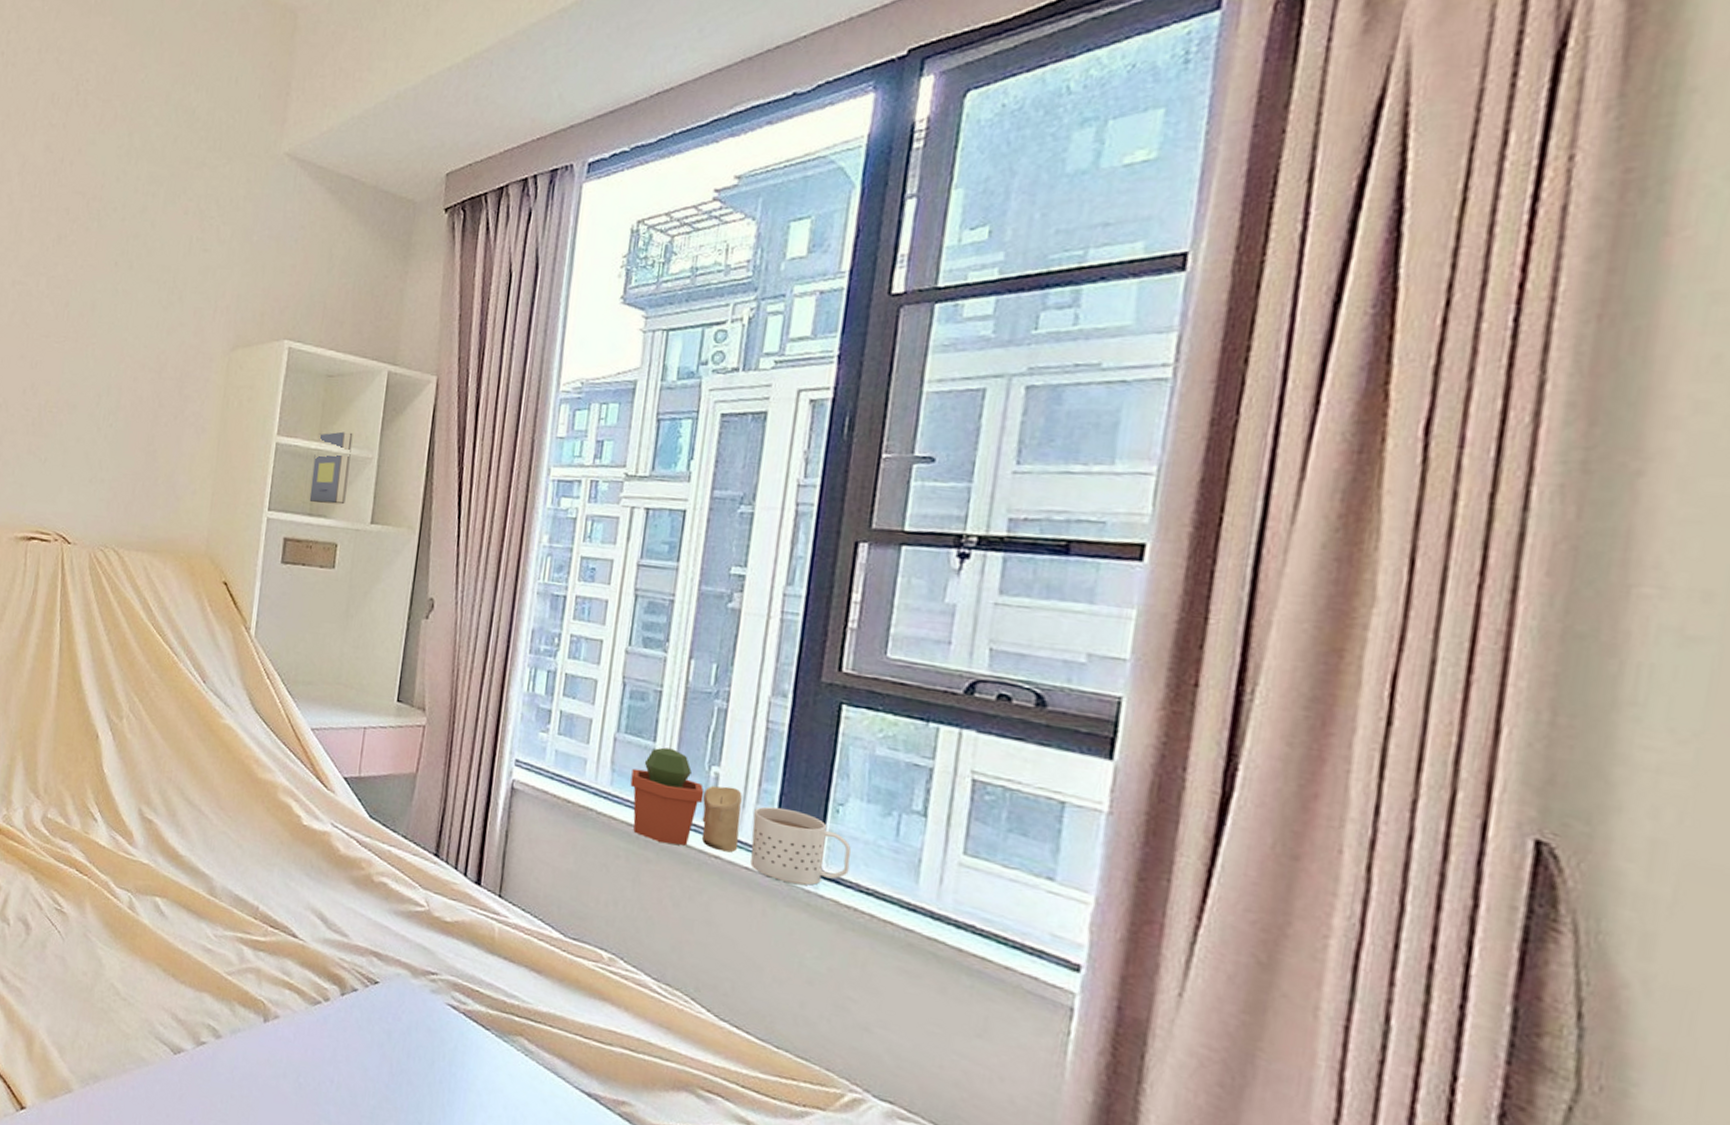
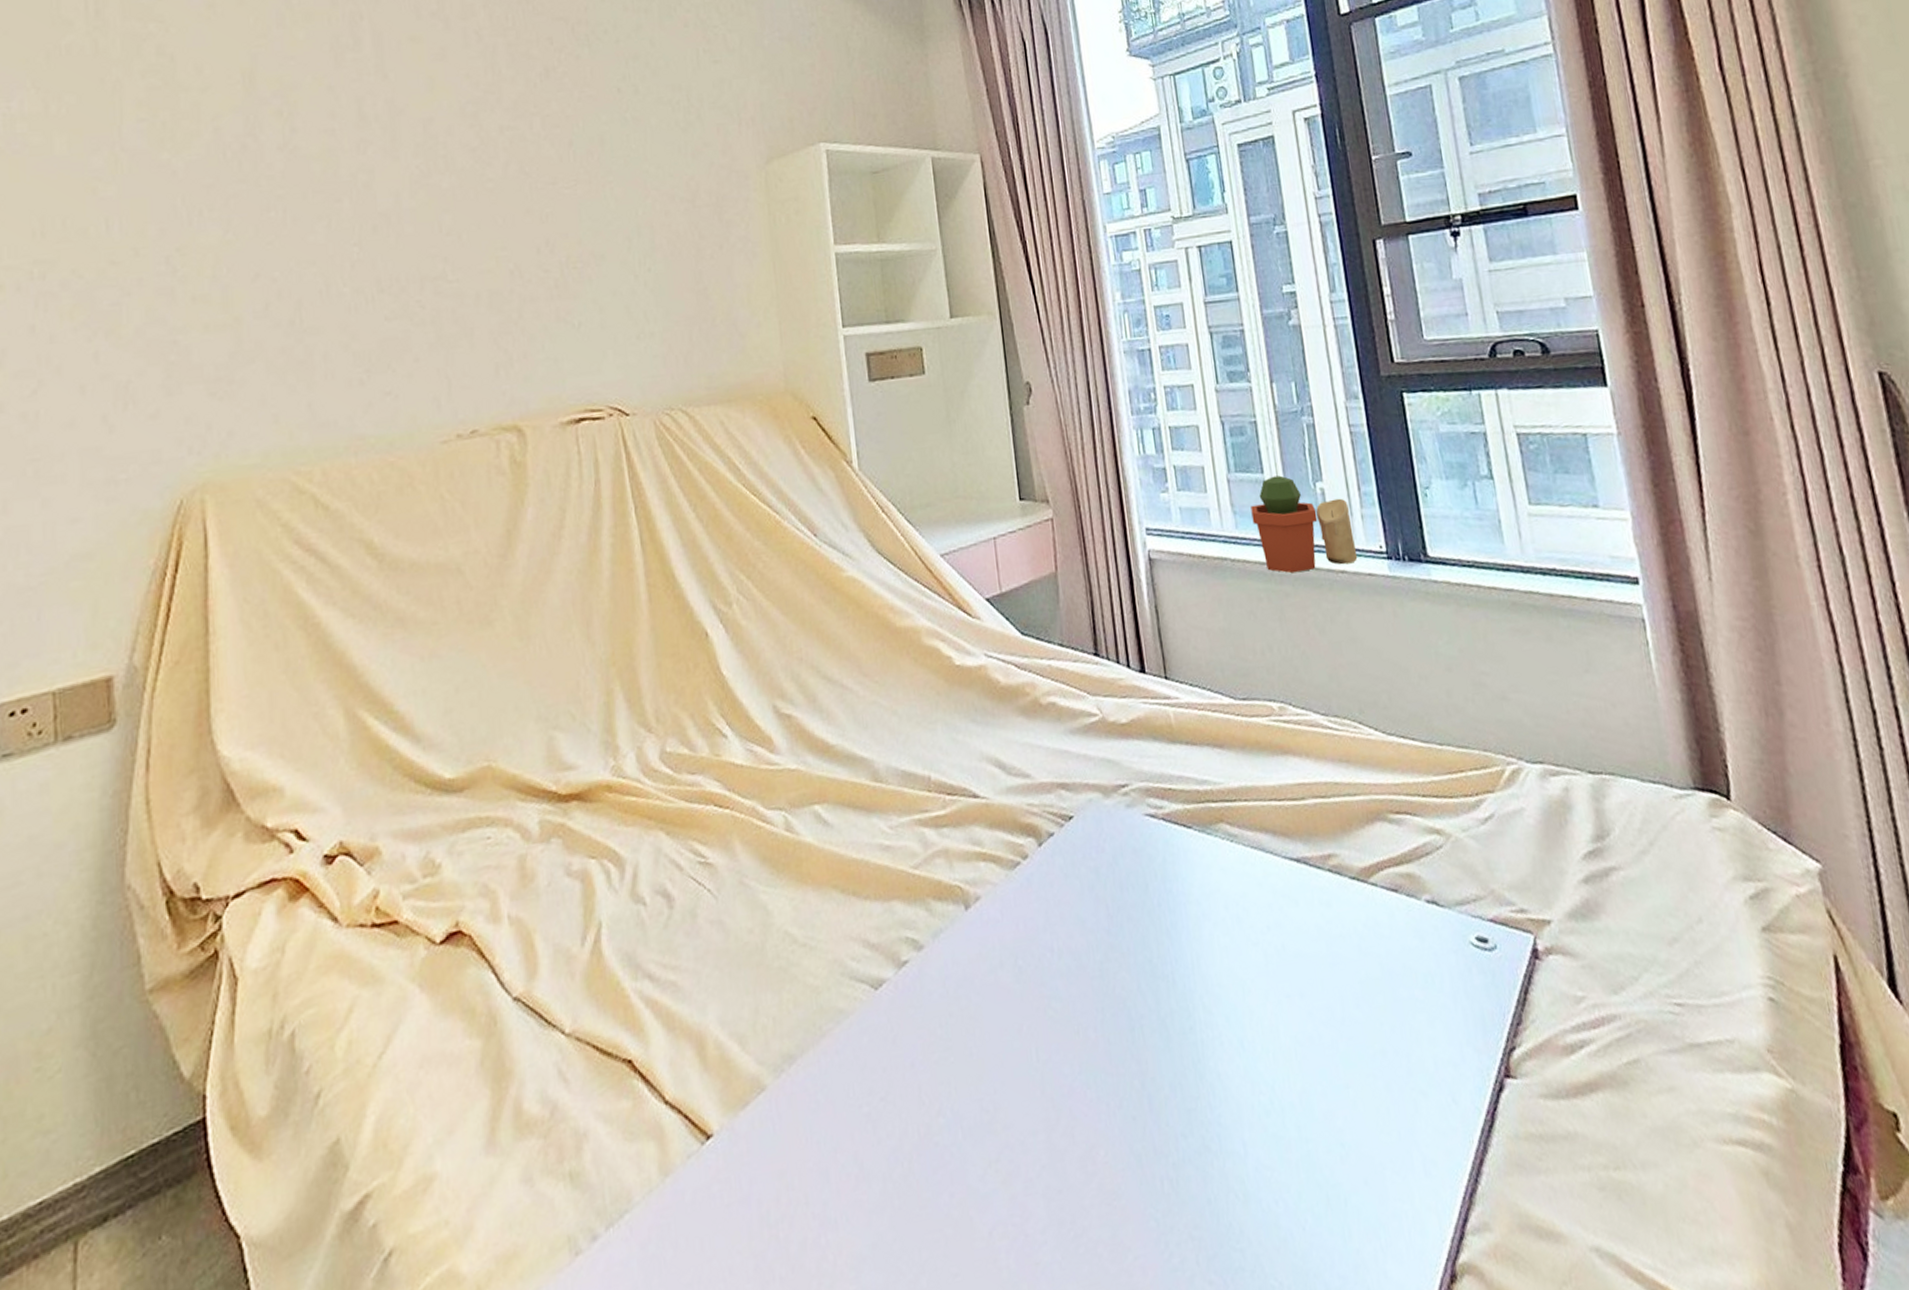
book: present [309,431,353,505] -> none [877,227,920,308]
mug: present [750,806,851,886] -> none [1361,505,1450,578]

